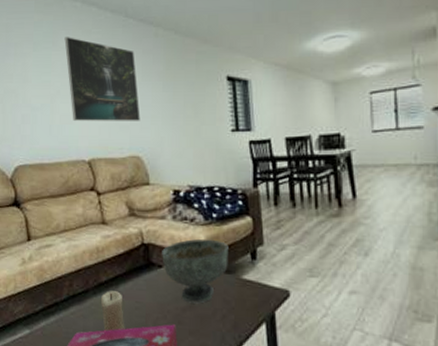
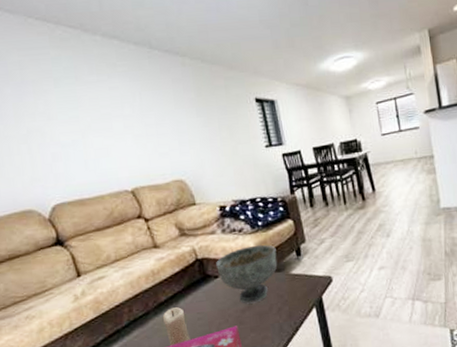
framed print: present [64,37,140,121] -> none [88,71,179,153]

